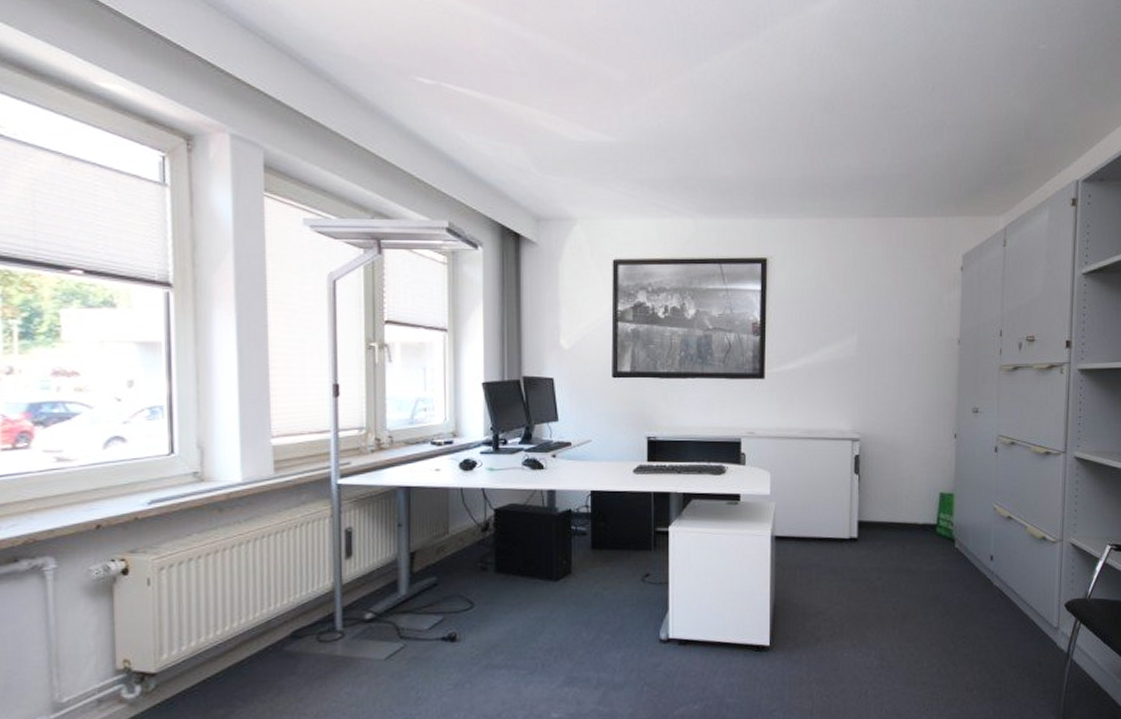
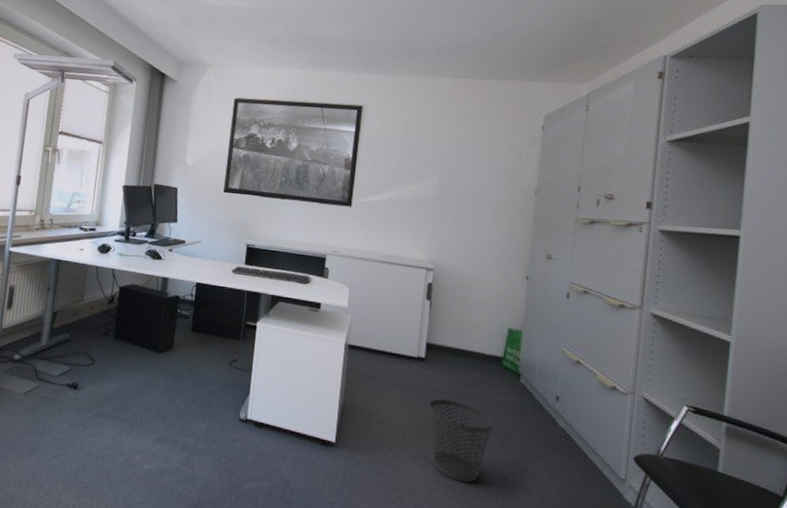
wastebasket: none [866,578,931,661] -> present [429,399,493,483]

